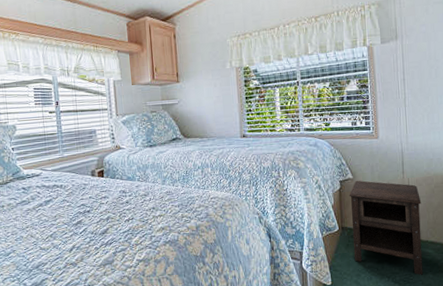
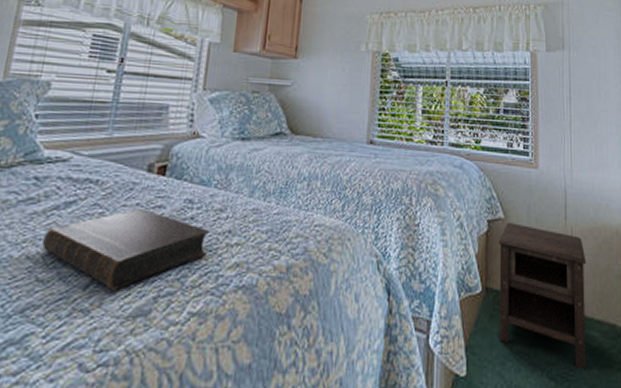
book: none [38,199,142,251] -> present [42,207,209,290]

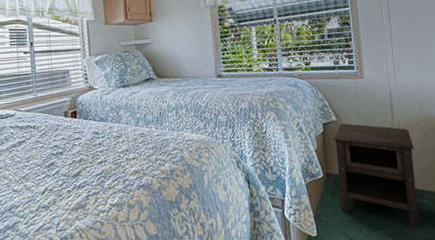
book: present [42,207,209,290] -> none [11,141,115,194]

